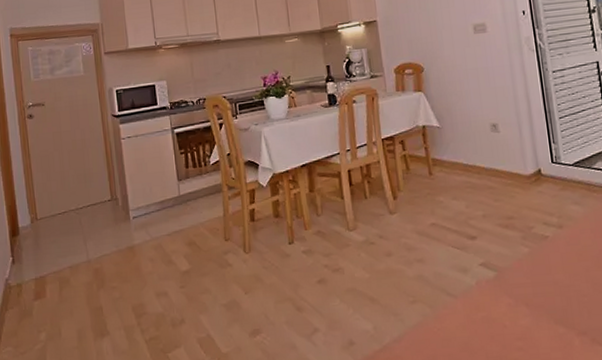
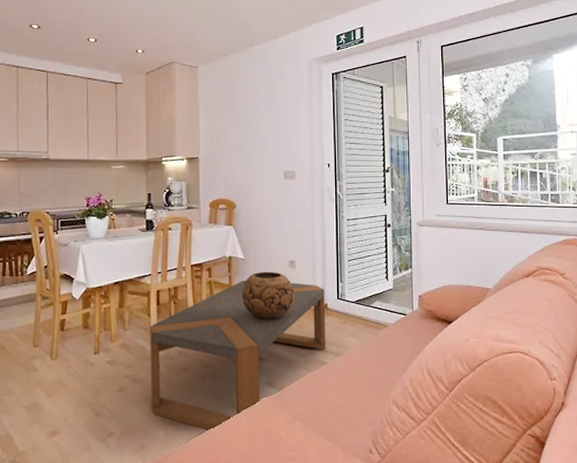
coffee table: none [344,148,545,322] -> present [150,279,326,432]
decorative bowl: none [441,138,502,194] -> present [241,271,295,320]

